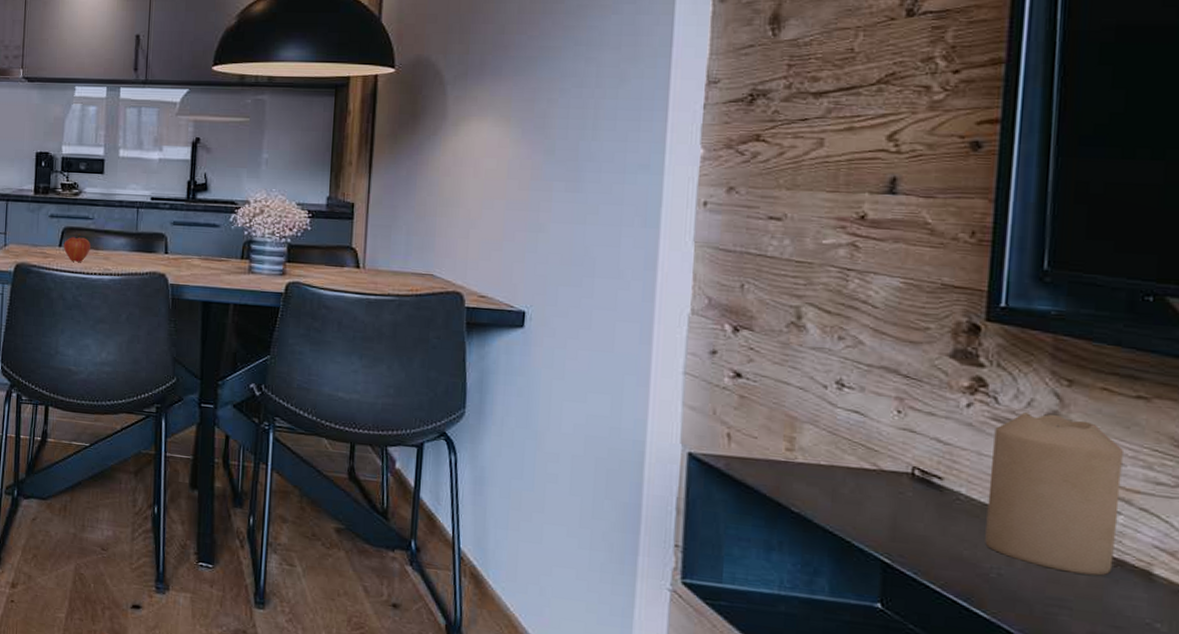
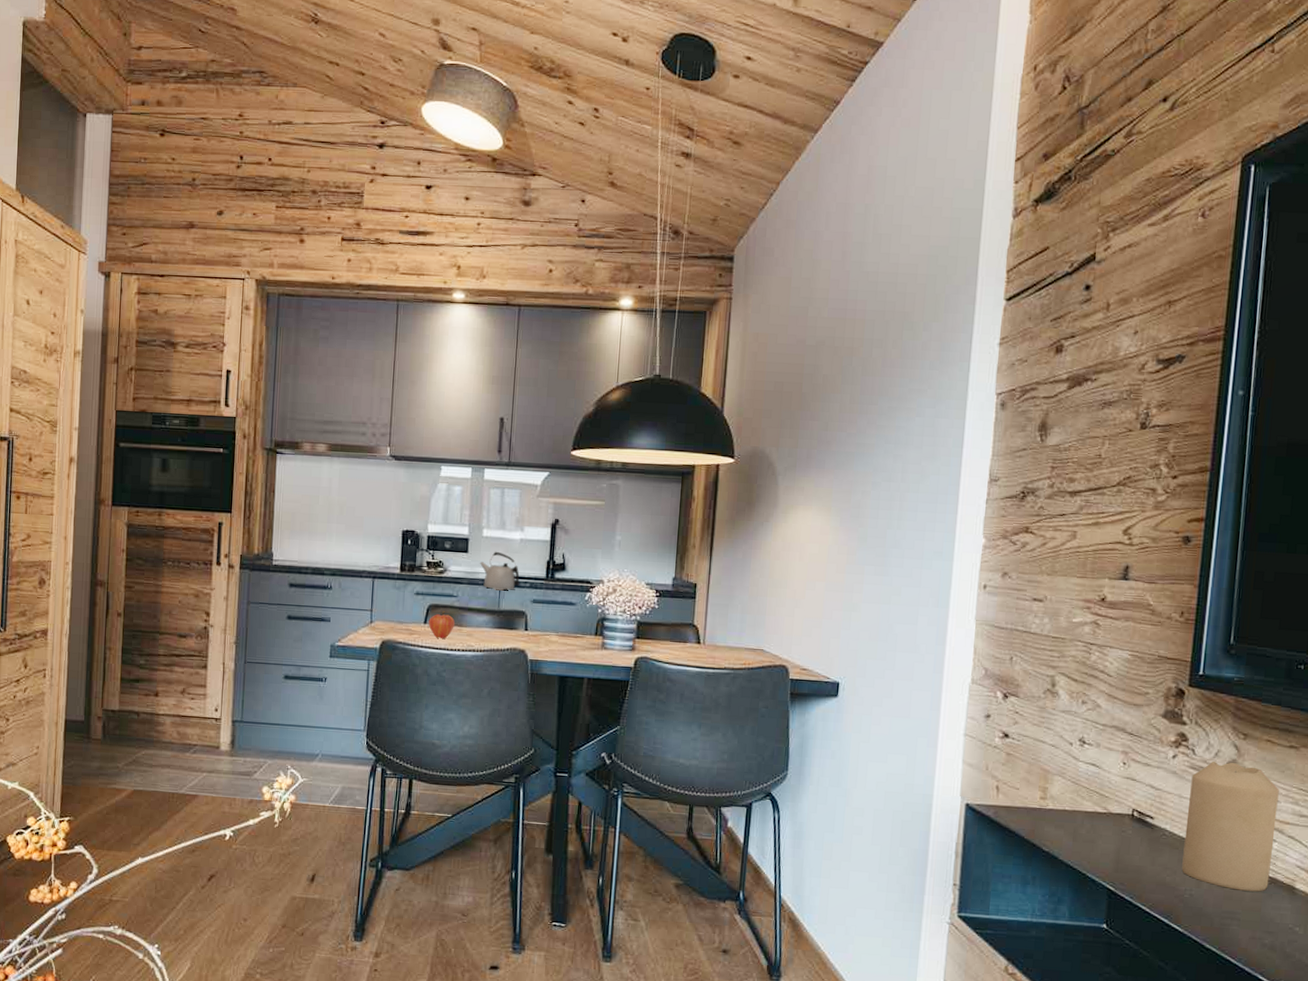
kettle: none [115,172,159,213] -> present [479,551,520,591]

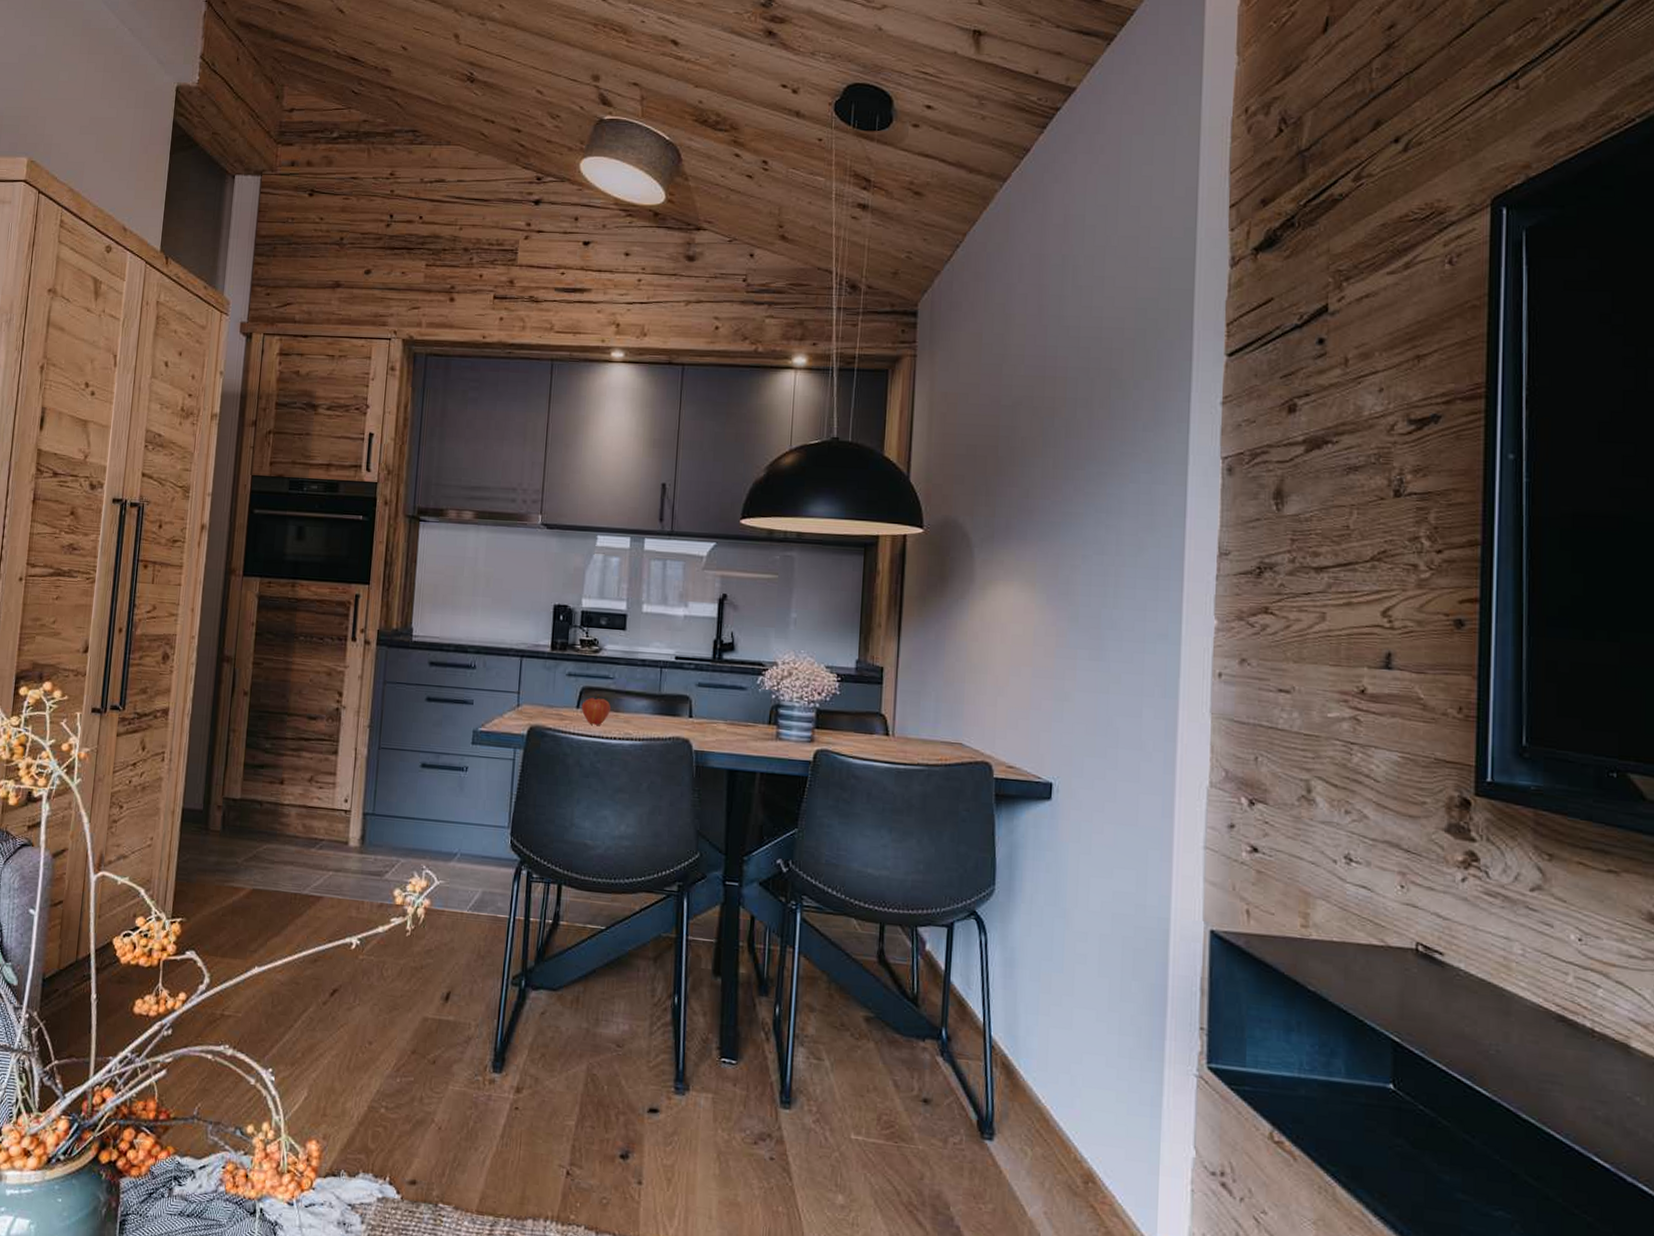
kettle: present [479,551,520,591] -> none [638,628,683,673]
candle: present [1182,762,1279,892] -> none [1484,887,1599,1051]

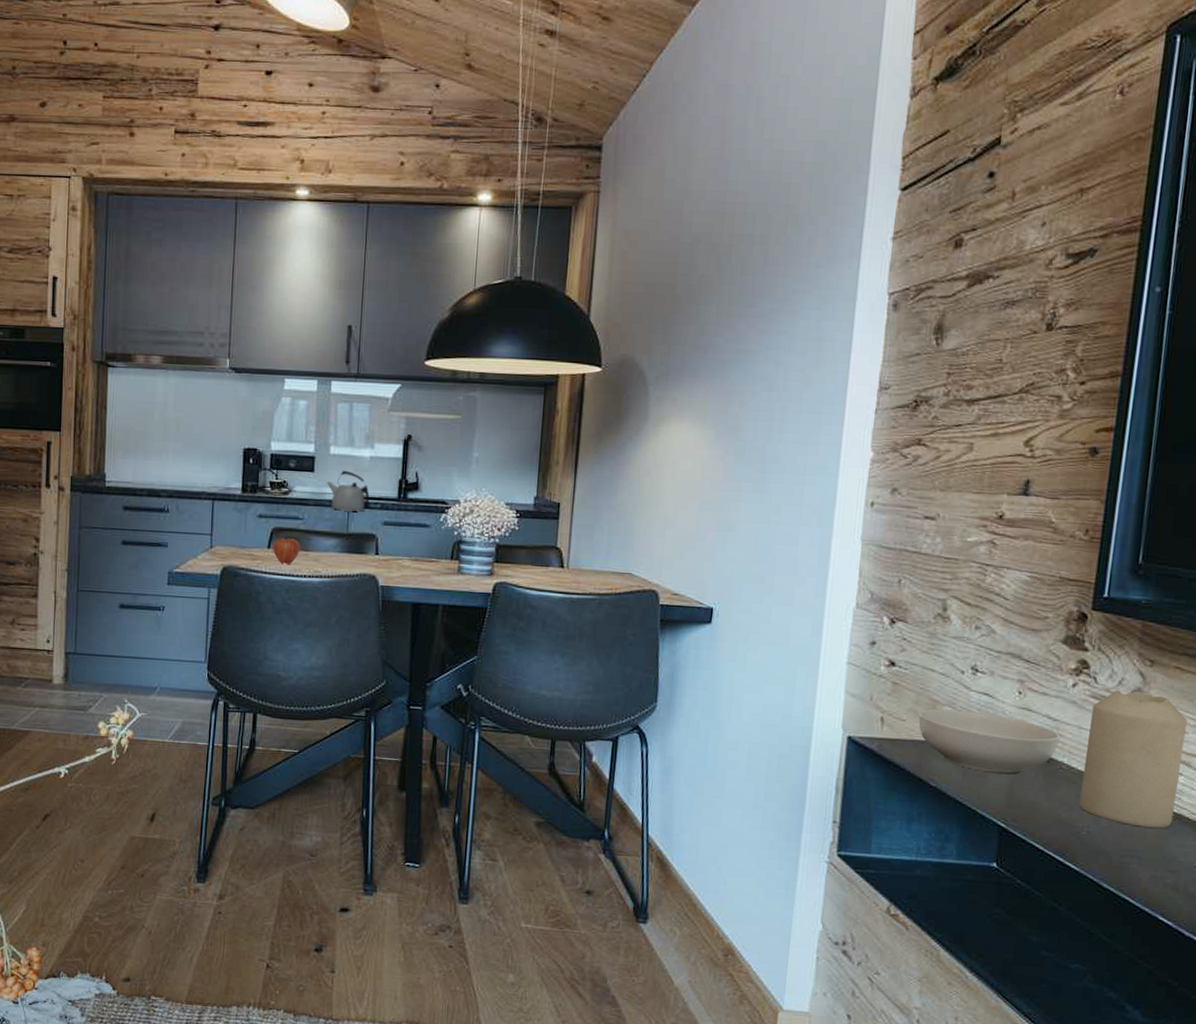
kettle: none [638,628,683,673] -> present [326,470,370,512]
bowl: none [1288,901,1454,981] -> present [918,709,1061,775]
candle: none [1484,887,1599,1051] -> present [1079,690,1187,829]

